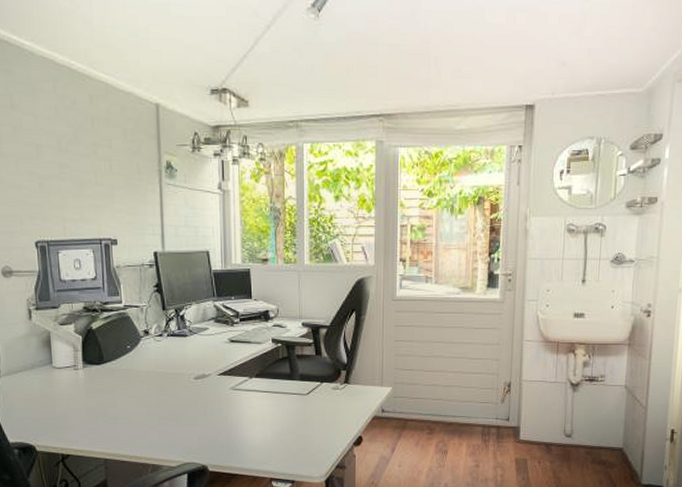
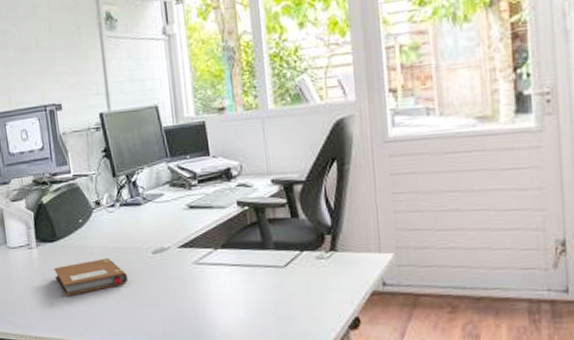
notebook: none [99,381,171,414] -> present [54,258,129,296]

